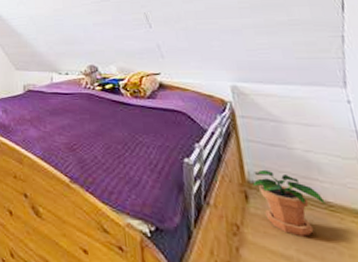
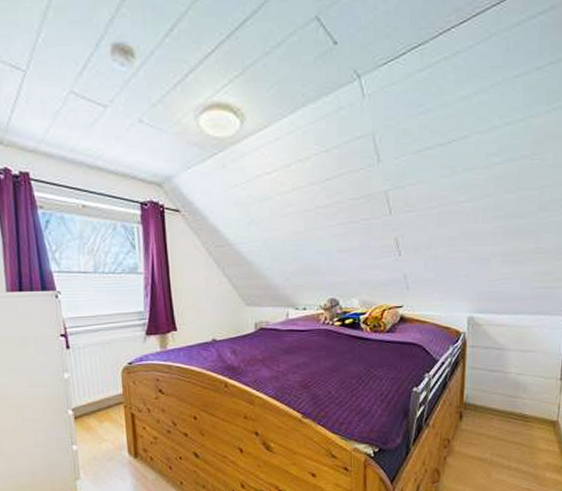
potted plant: present [252,169,326,237] -> none [468,392,522,443]

